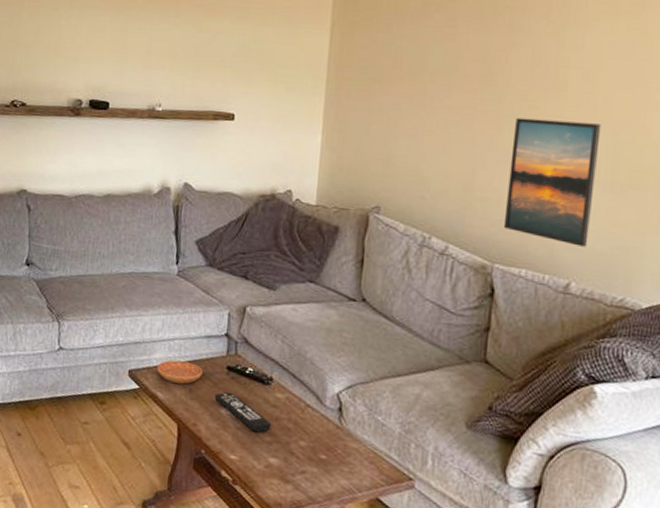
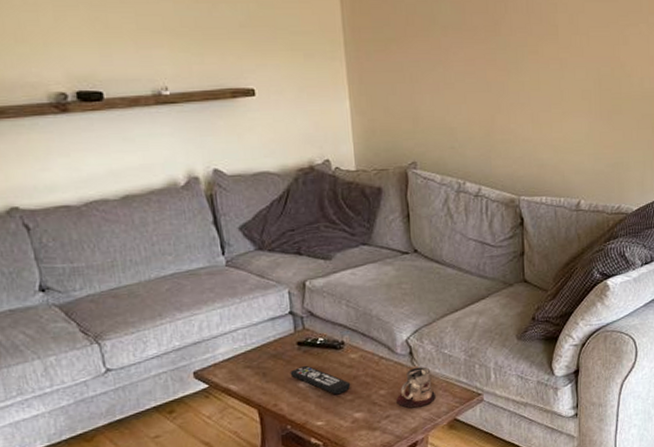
saucer: present [157,360,203,384] -> none [224,348,274,372]
mug: none [316,426,360,473] -> present [396,367,435,408]
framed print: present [503,117,602,247] -> none [520,61,589,169]

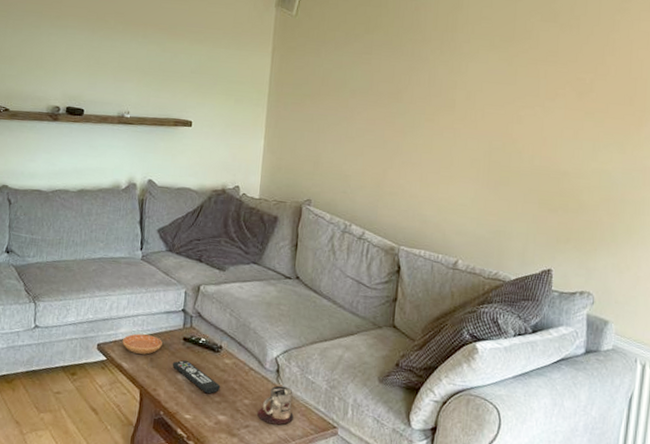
saucer: none [224,348,274,372] -> present [122,333,162,355]

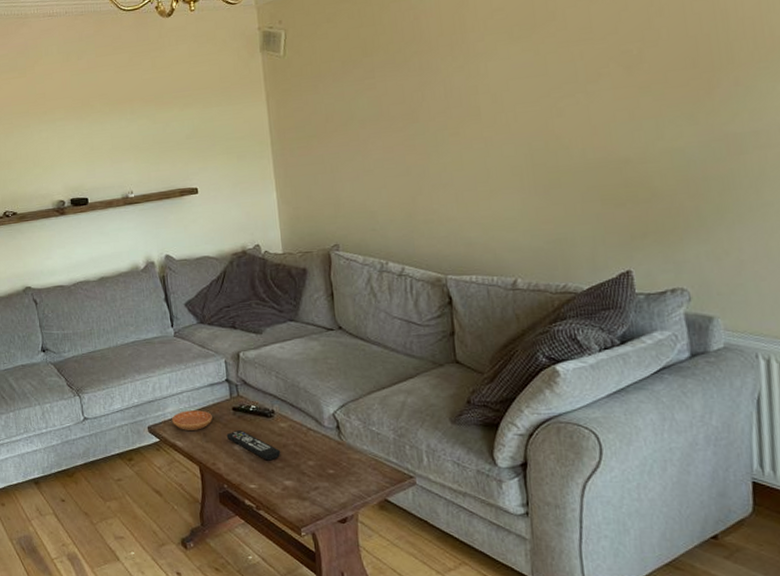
mug: present [257,385,294,425] -> none [325,442,364,483]

